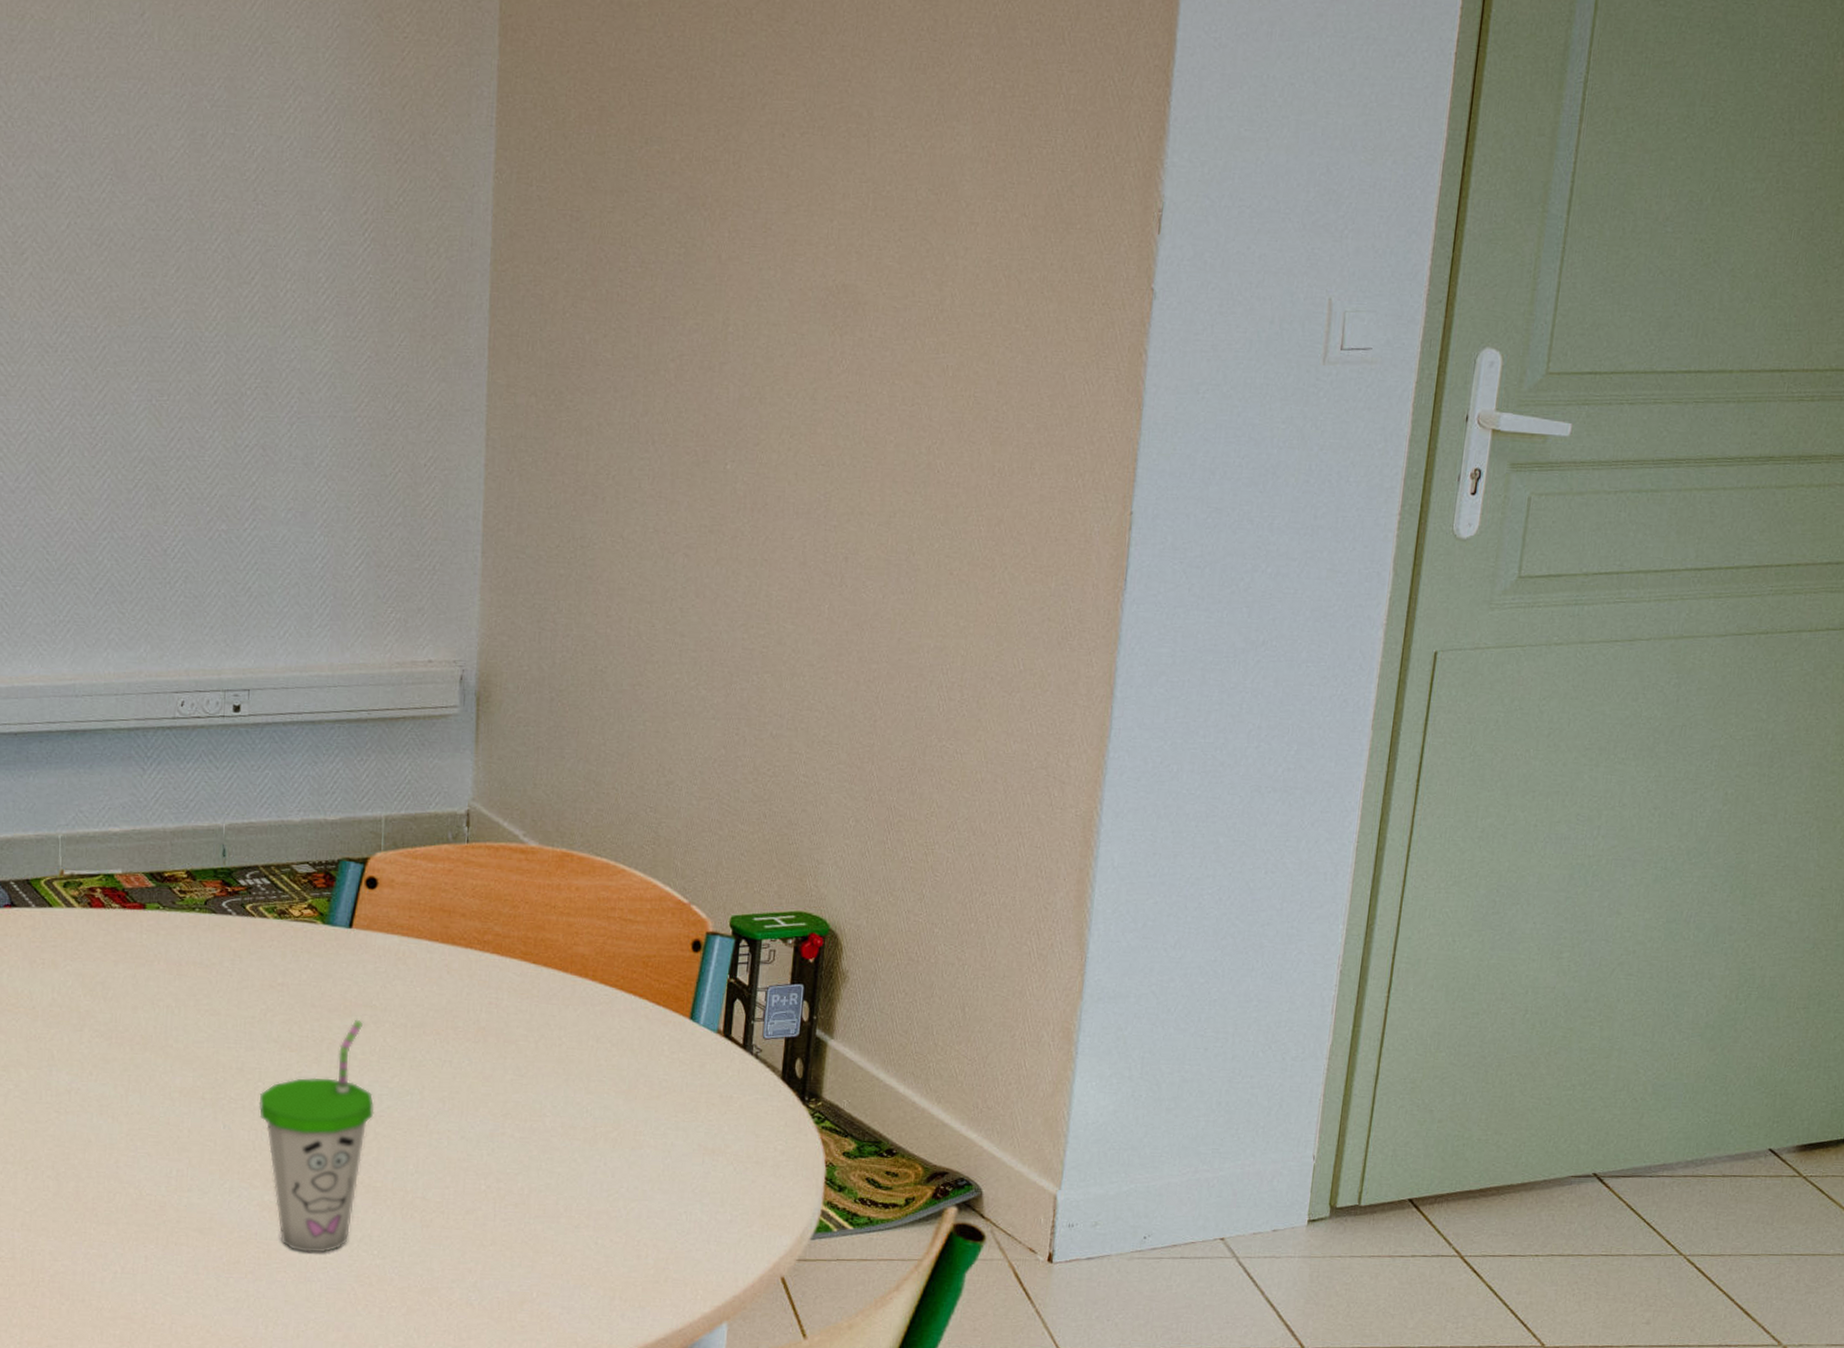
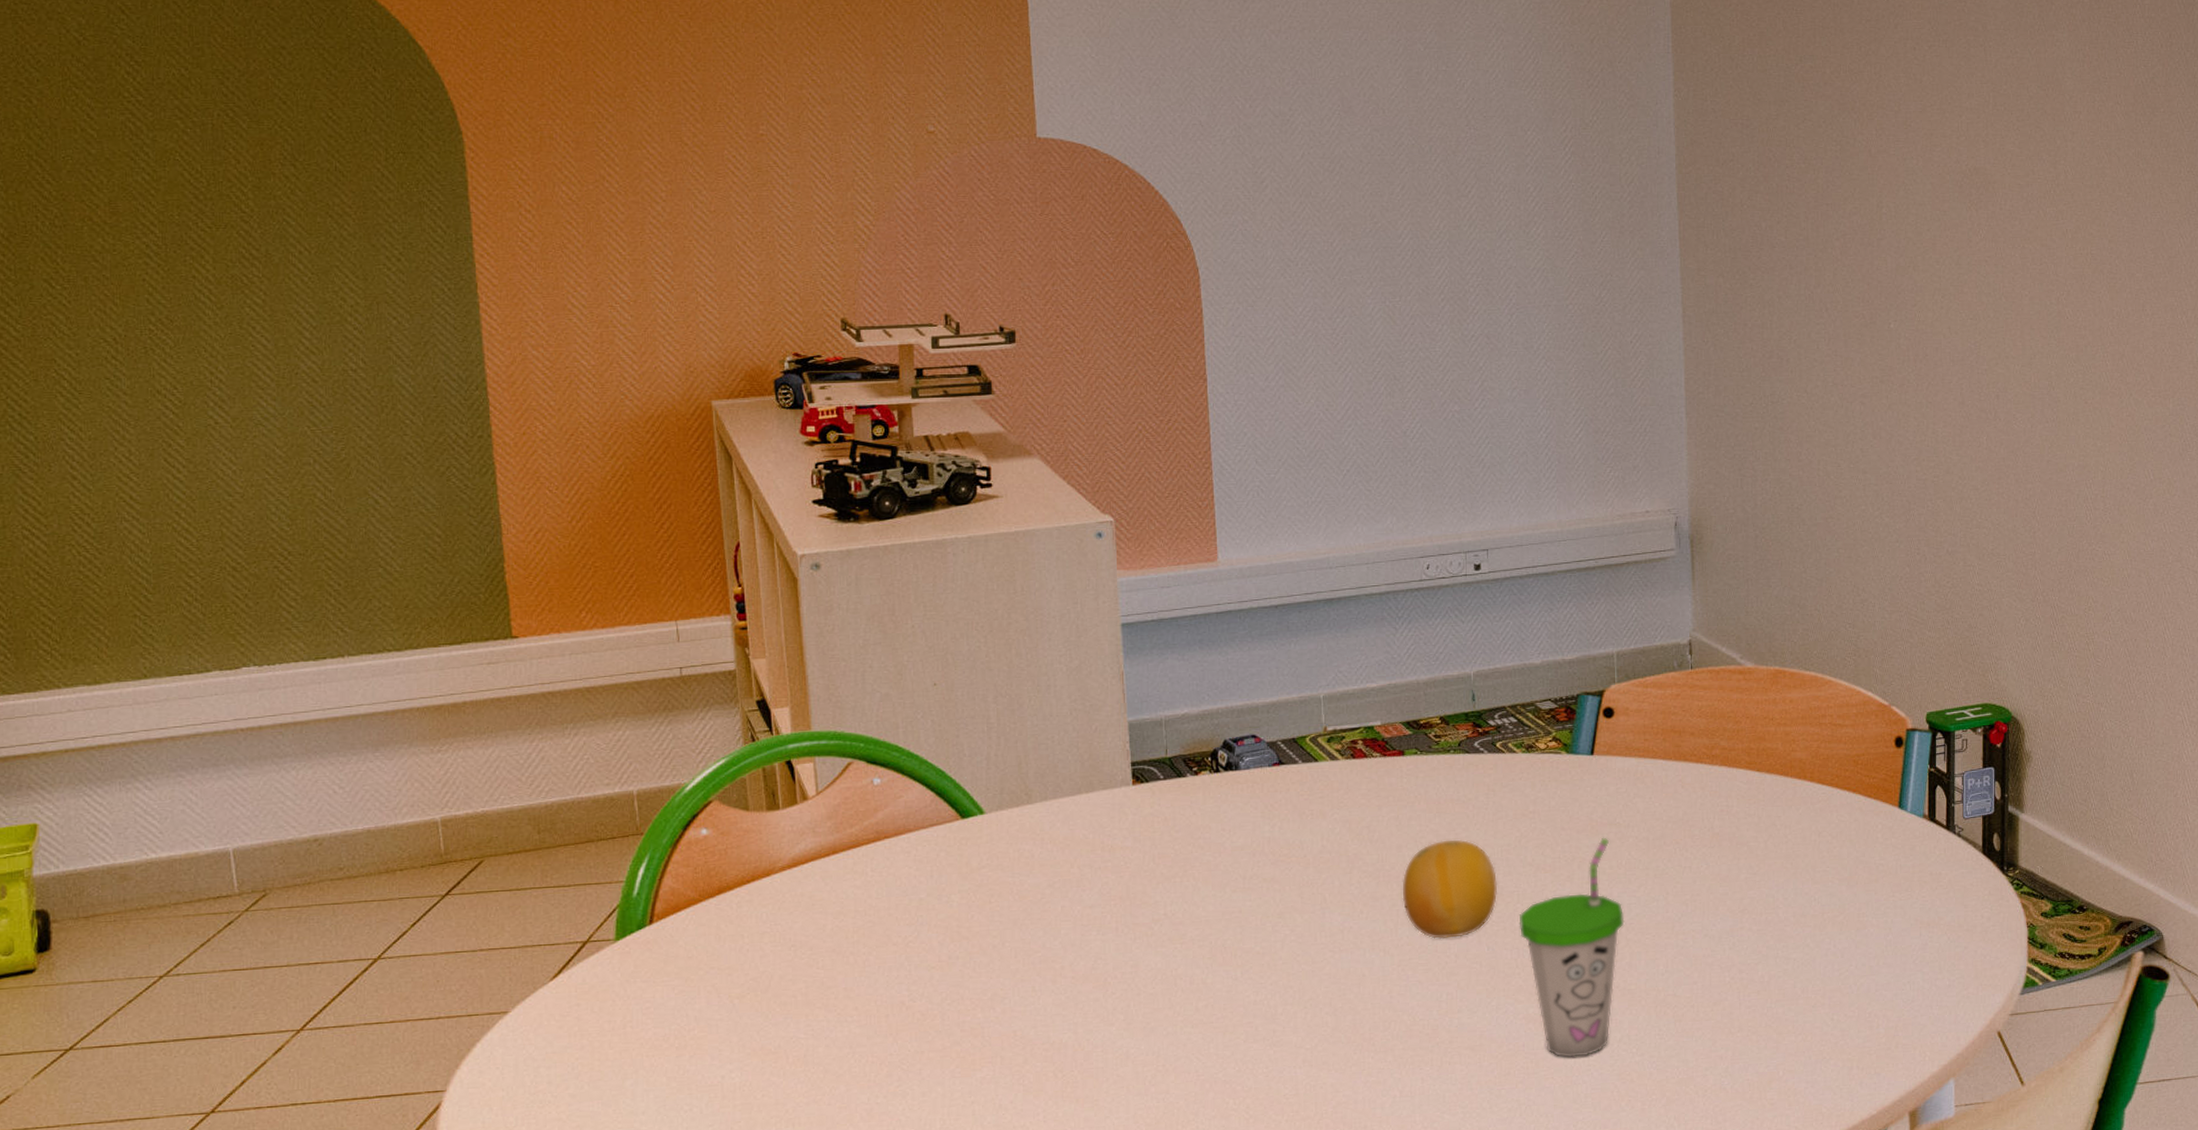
fruit: none [135,1005,239,1112] -> present [1402,839,1498,939]

